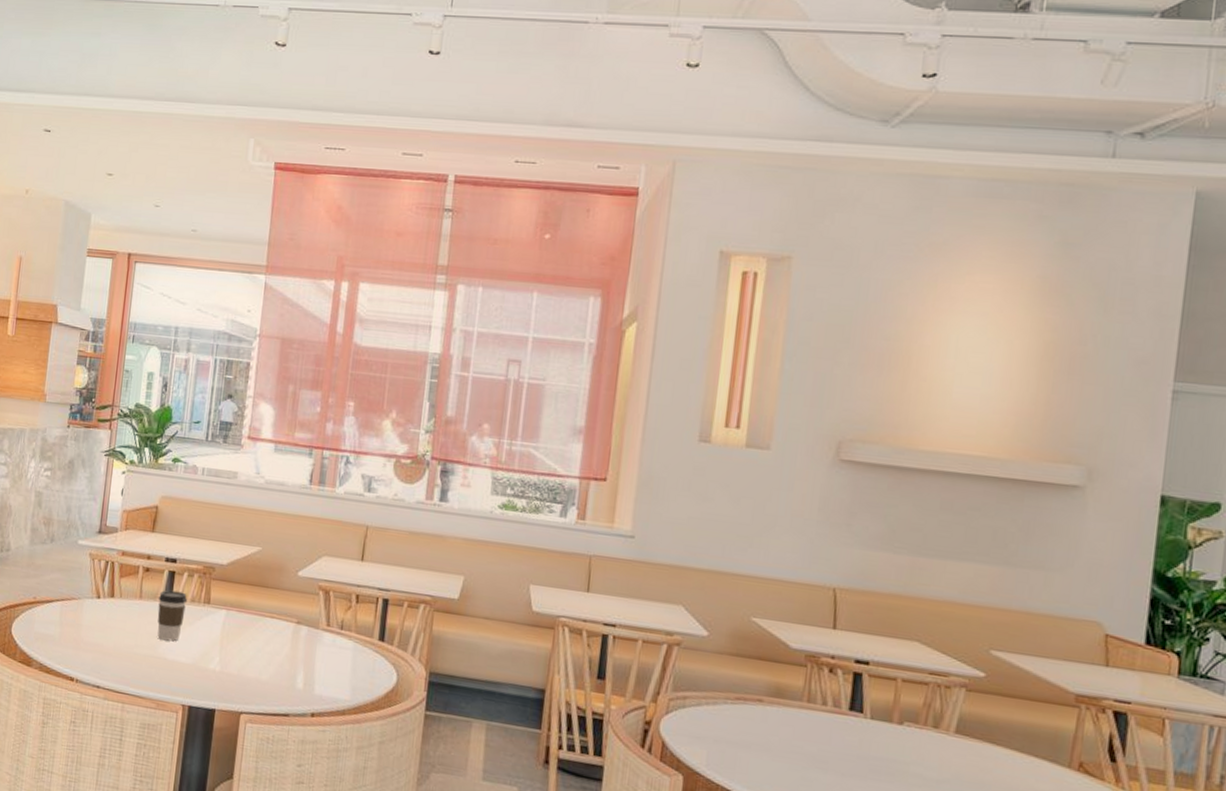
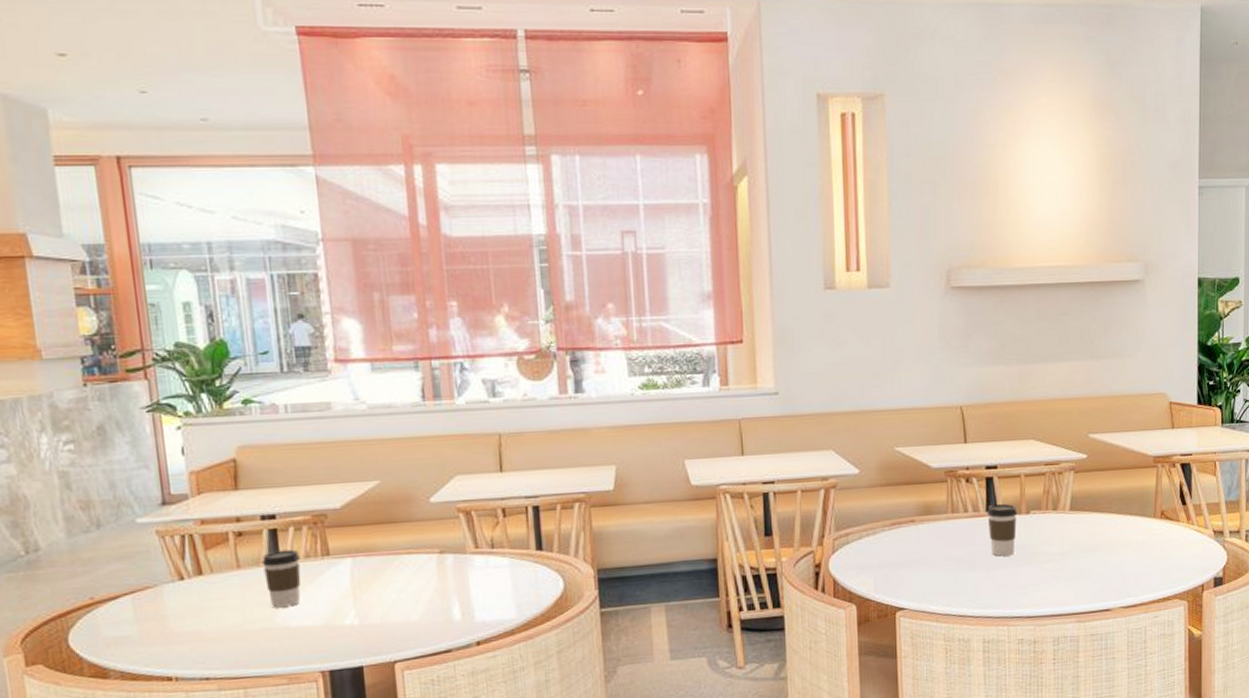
coffee cup: none [849,703,888,768] -> present [987,503,1018,557]

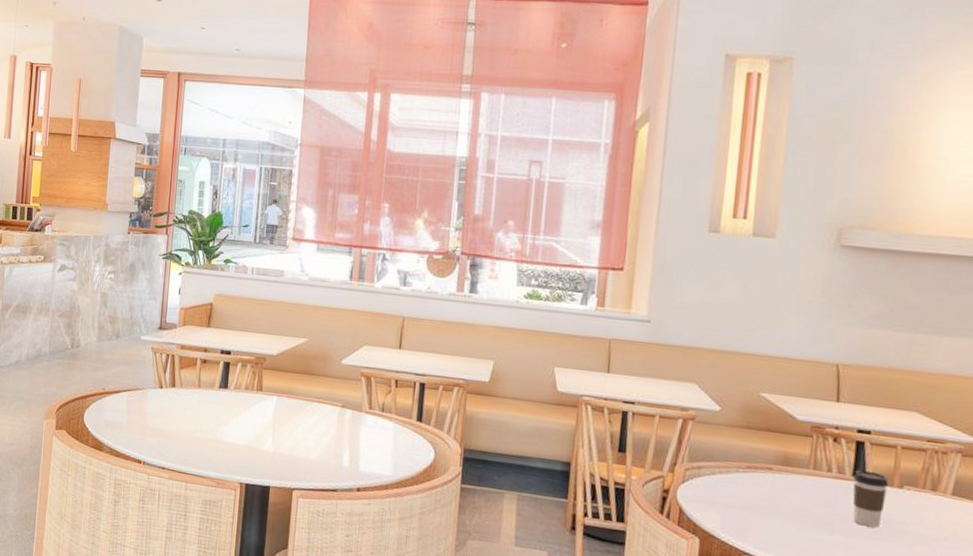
coffee cup: present [261,549,301,608] -> none [215,379,242,426]

